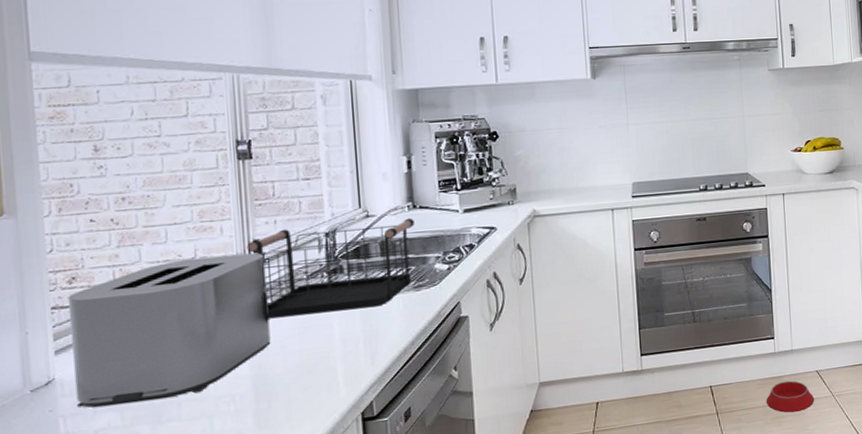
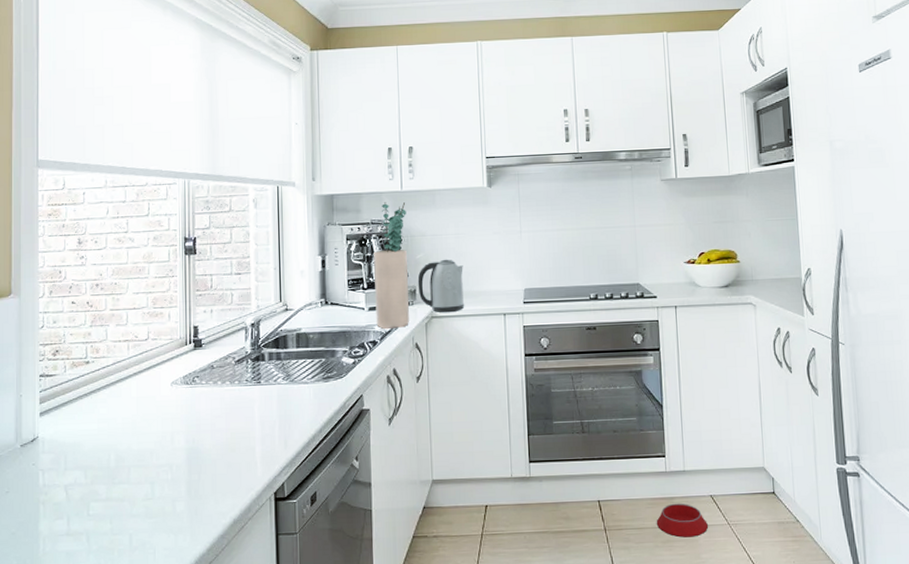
toaster: present [67,253,271,408] -> none [52,338,203,466]
dish rack: present [246,218,414,319] -> none [188,313,326,398]
vase: none [467,96,510,231] -> present [374,202,409,329]
kettle: none [517,155,569,211] -> present [417,259,464,312]

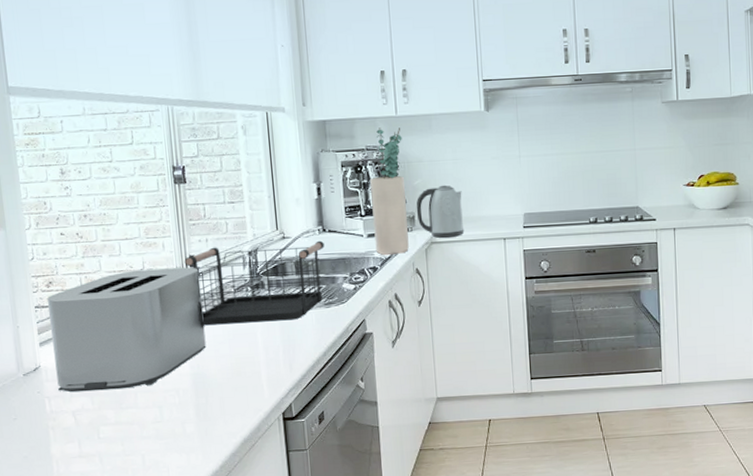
toaster: none [52,338,203,466] -> present [46,267,206,393]
dish rack: none [188,313,326,398] -> present [184,240,324,326]
pet bowl: present [656,503,708,538] -> none [652,413,701,444]

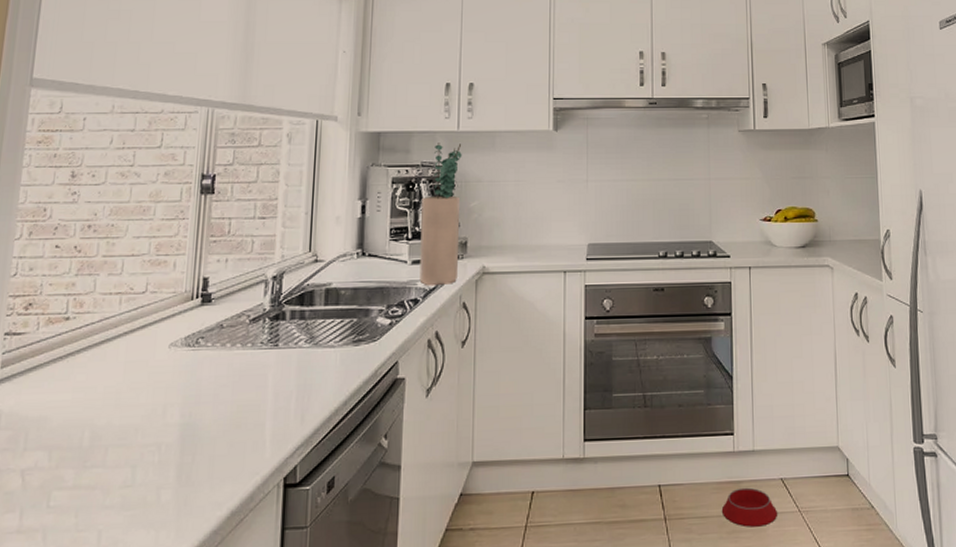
toaster: present [46,267,206,393] -> none [10,291,211,445]
dish rack: present [184,240,324,326] -> none [196,266,362,364]
kettle: present [416,185,464,238] -> none [469,208,522,268]
pet bowl: none [652,413,701,444] -> present [721,487,777,527]

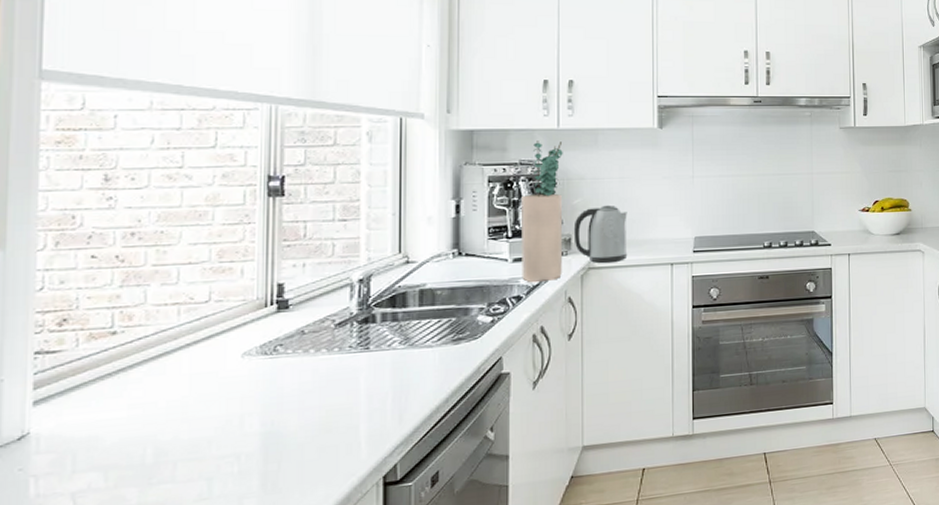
kettle: none [469,208,522,268] -> present [573,205,627,263]
pet bowl: present [721,487,777,527] -> none [821,448,871,482]

